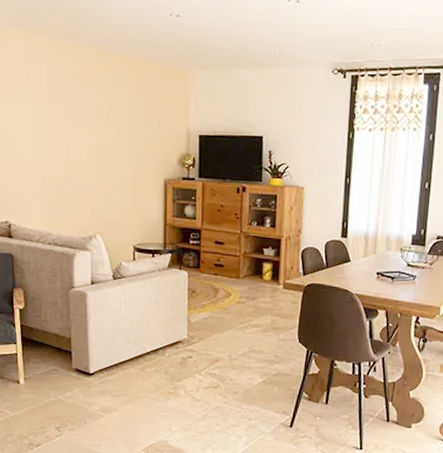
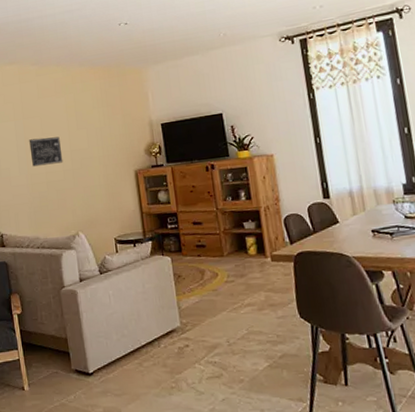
wall art: none [51,125,88,158] -> present [29,136,63,167]

